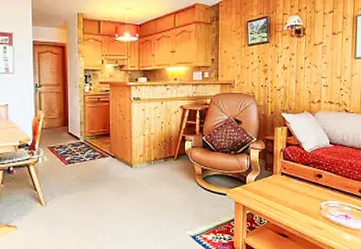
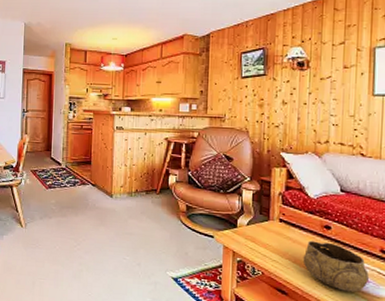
decorative bowl: none [300,188,350,228] -> present [302,240,369,292]

